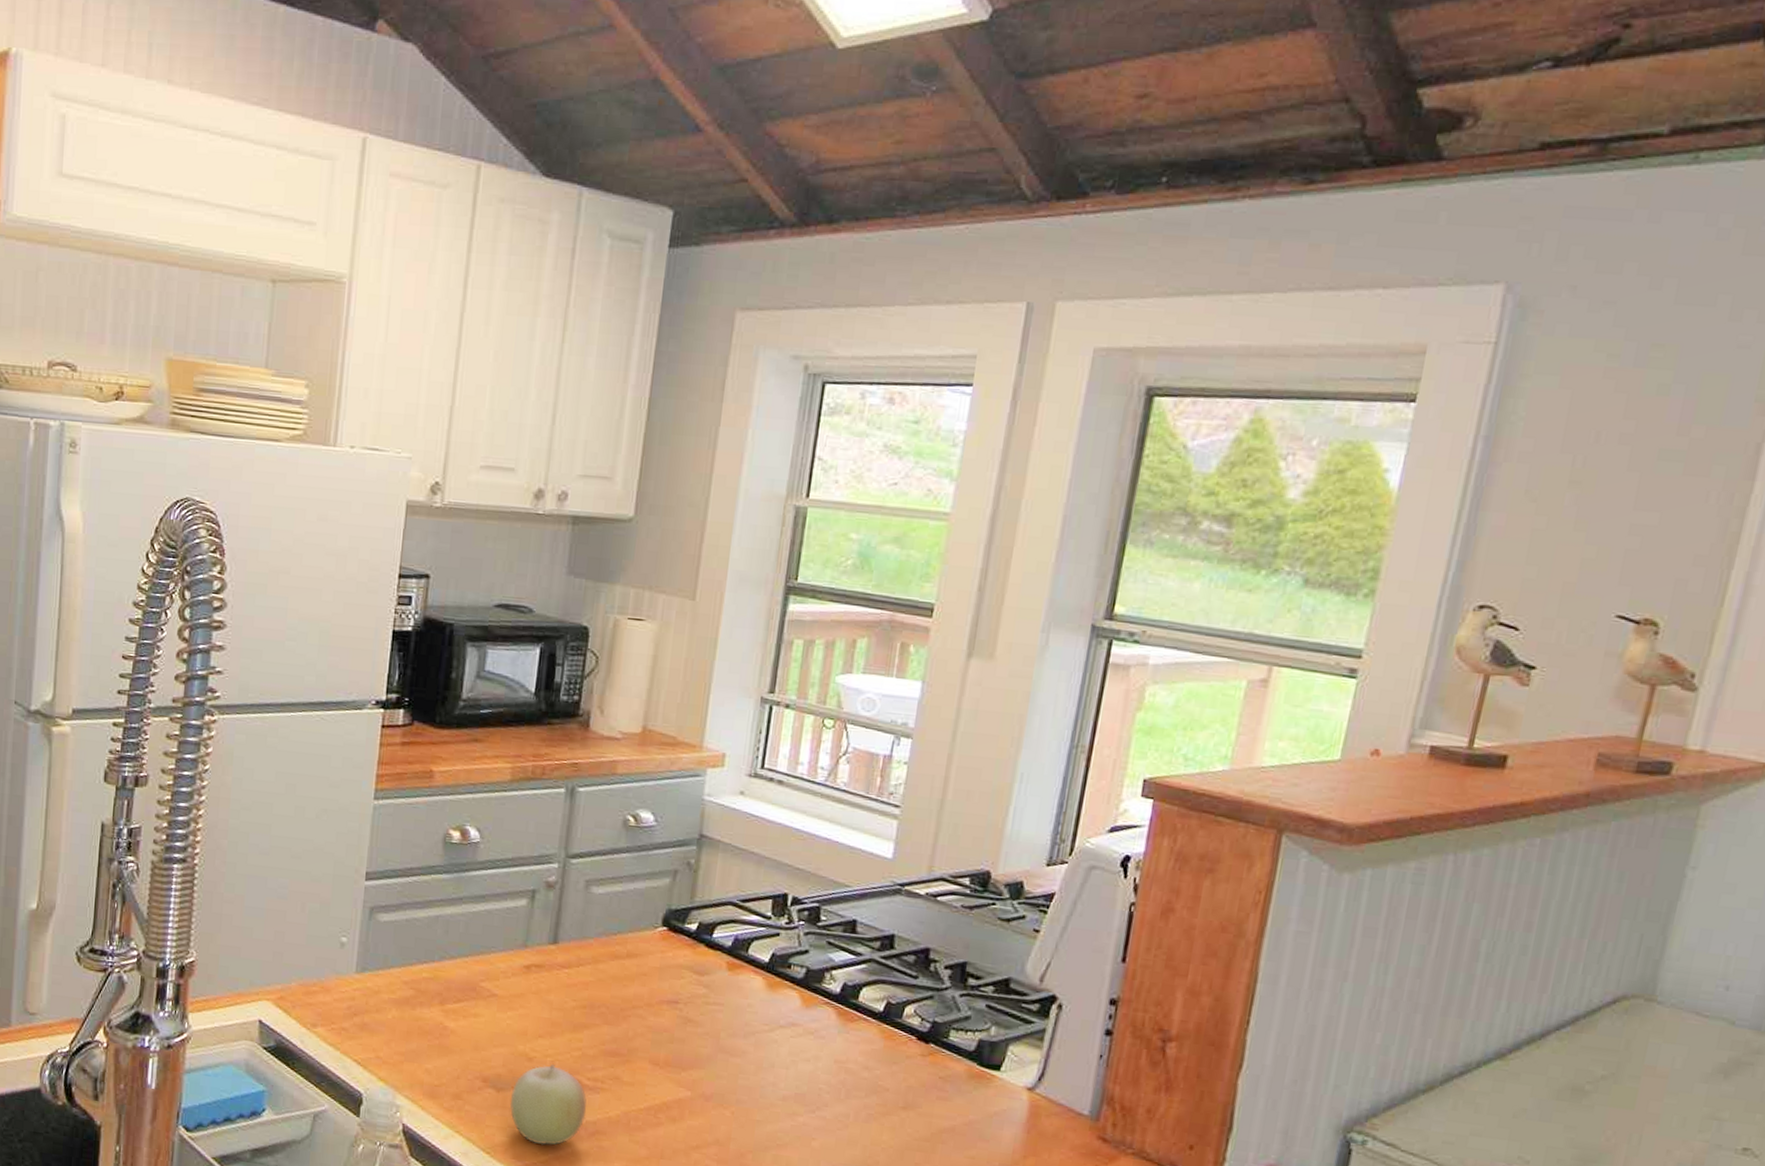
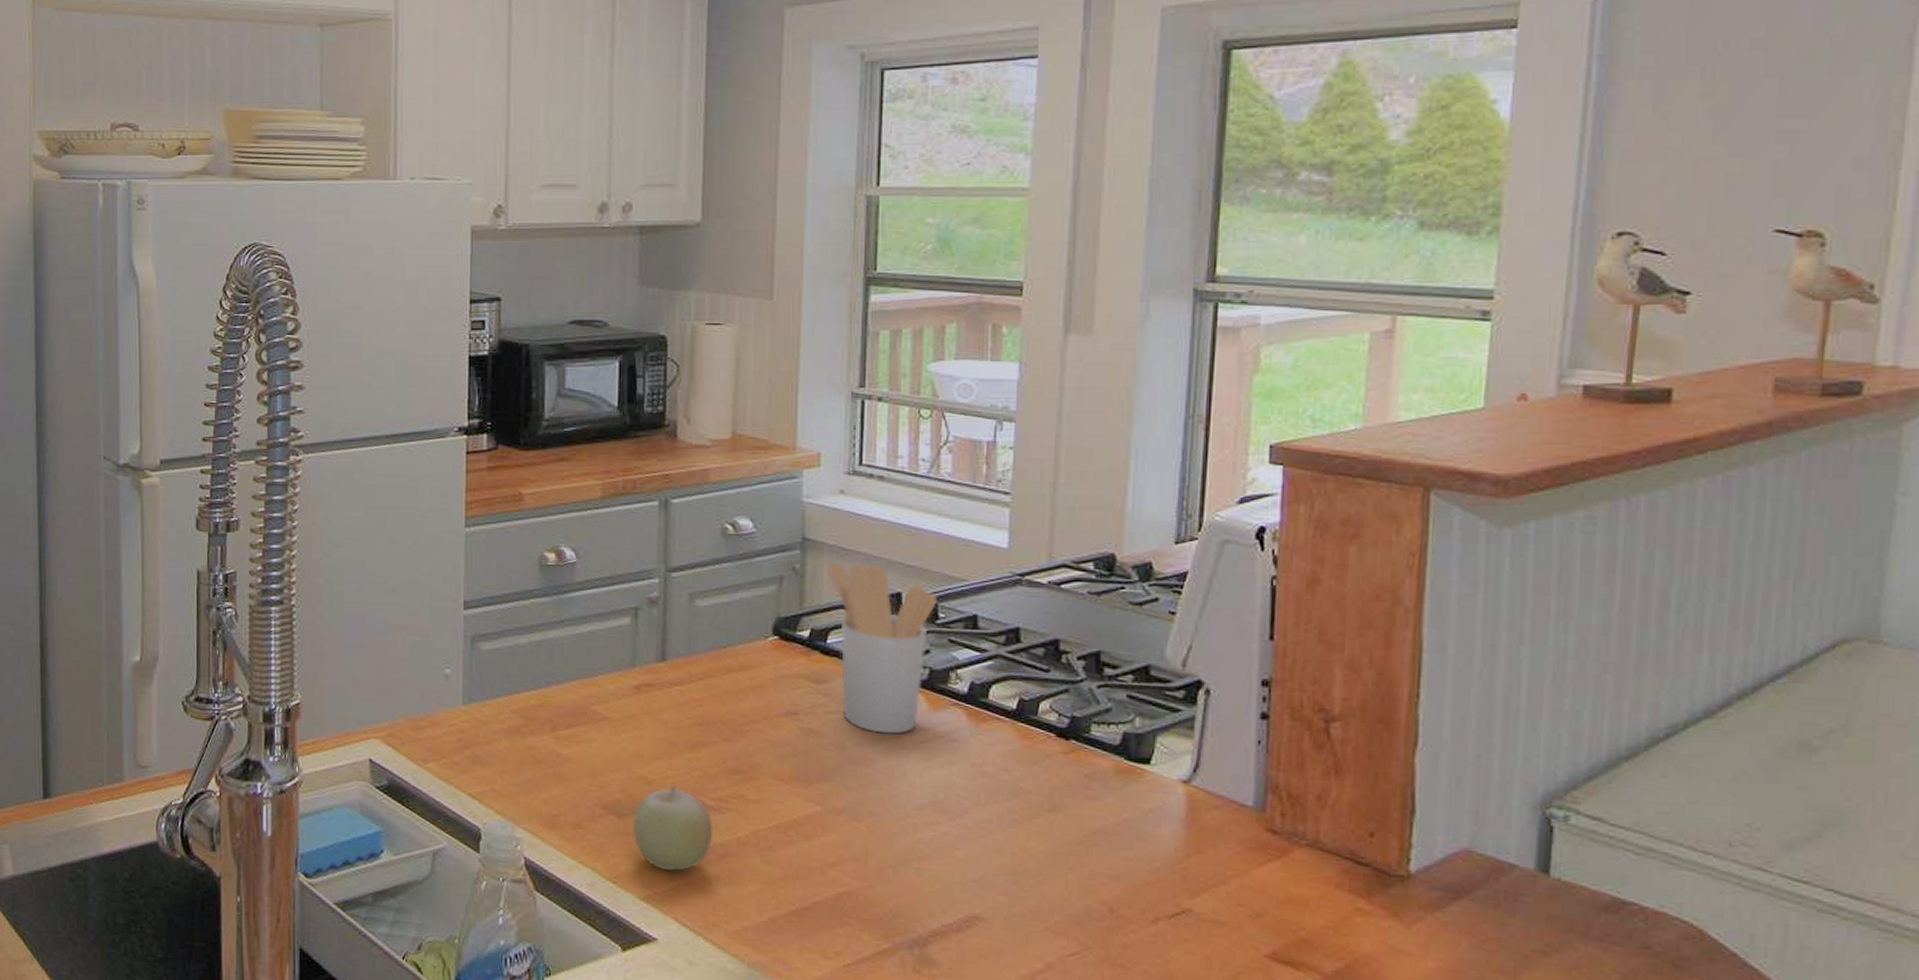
utensil holder: none [720,860,822,1028] -> present [827,561,938,734]

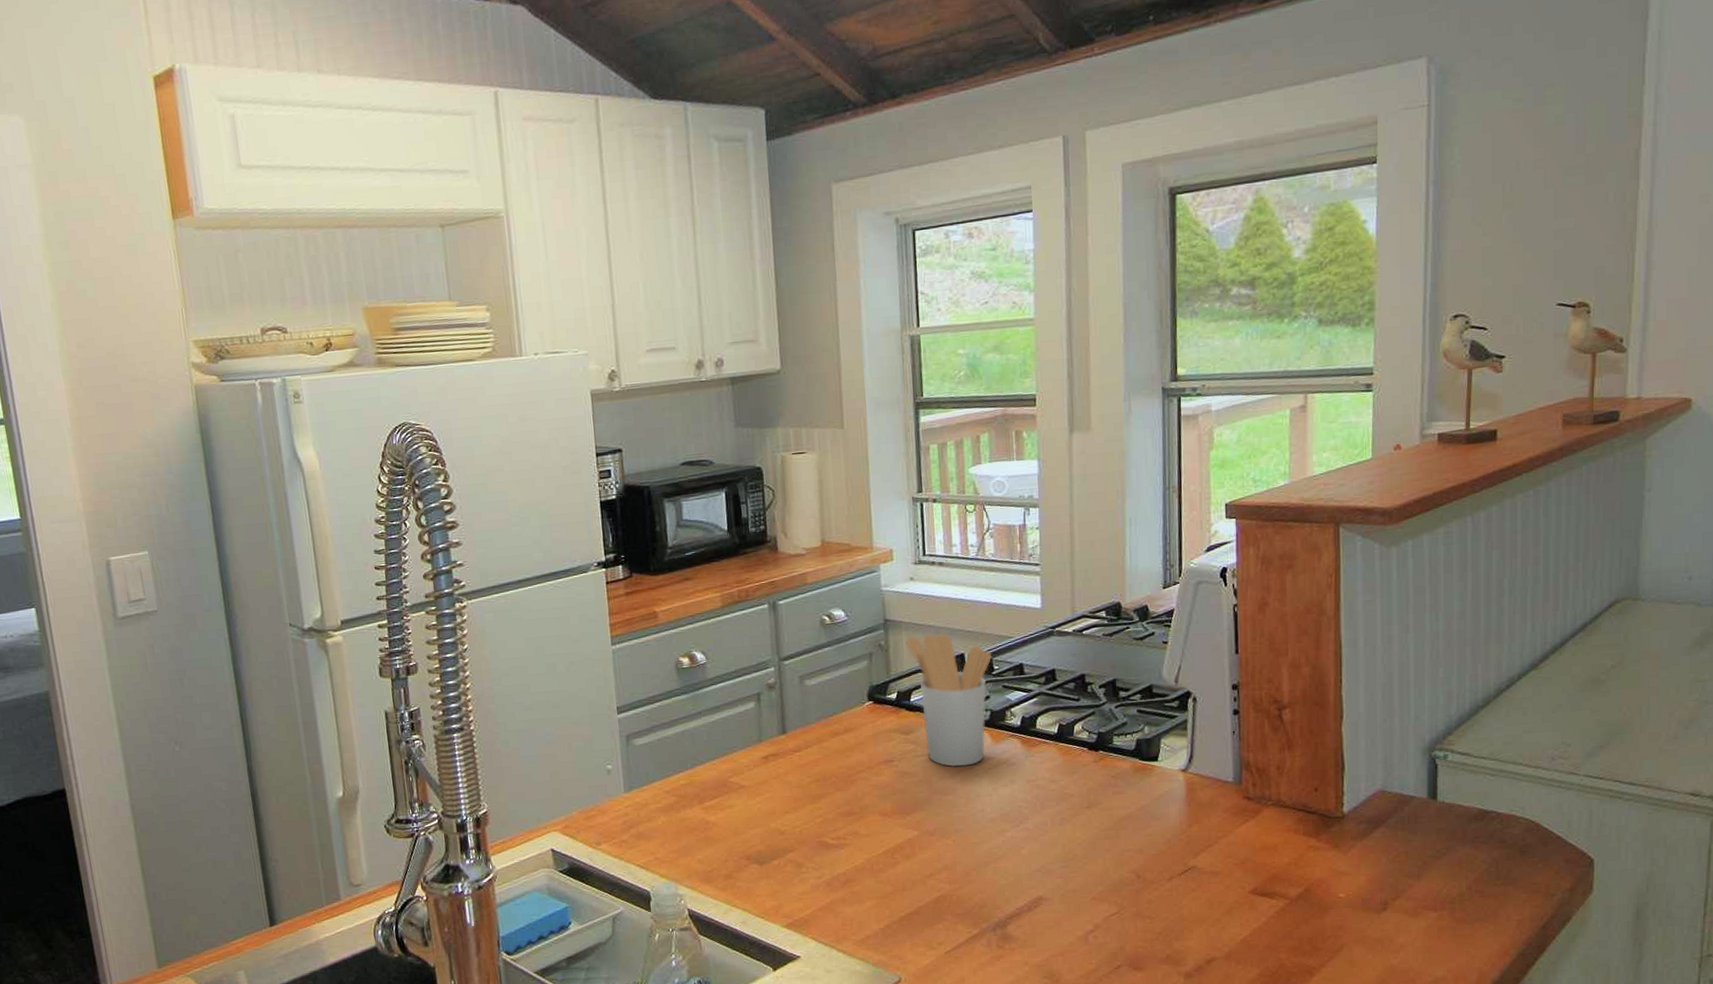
fruit: present [634,786,713,872] -> none [772,833,837,902]

